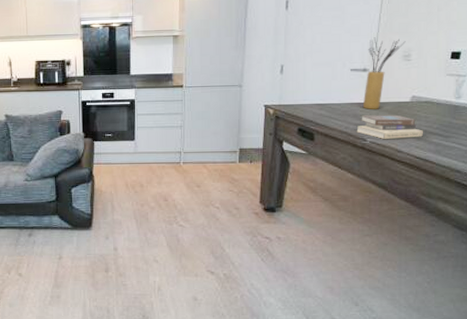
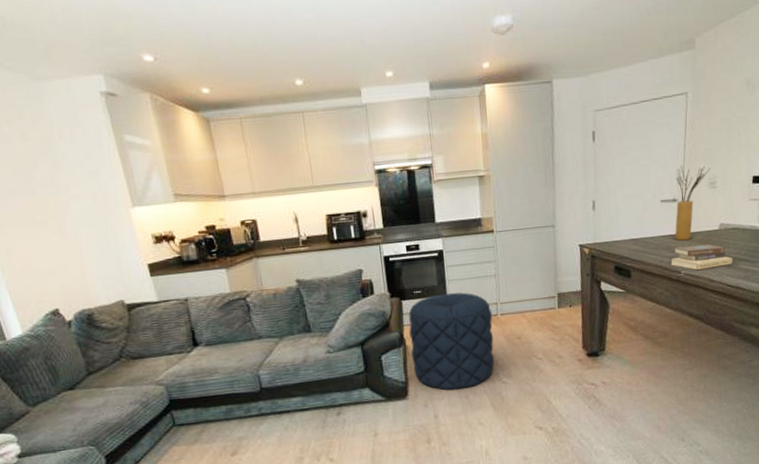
pouf: none [98,138,176,227] -> present [408,292,495,390]

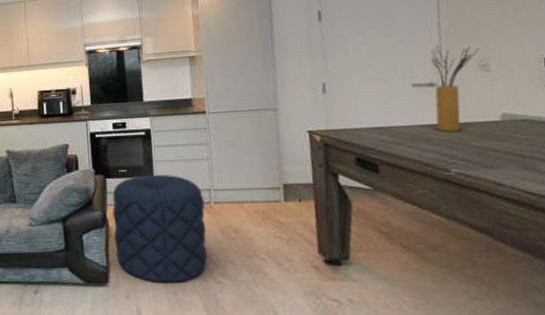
books: present [670,243,733,270] -> none [433,137,529,169]

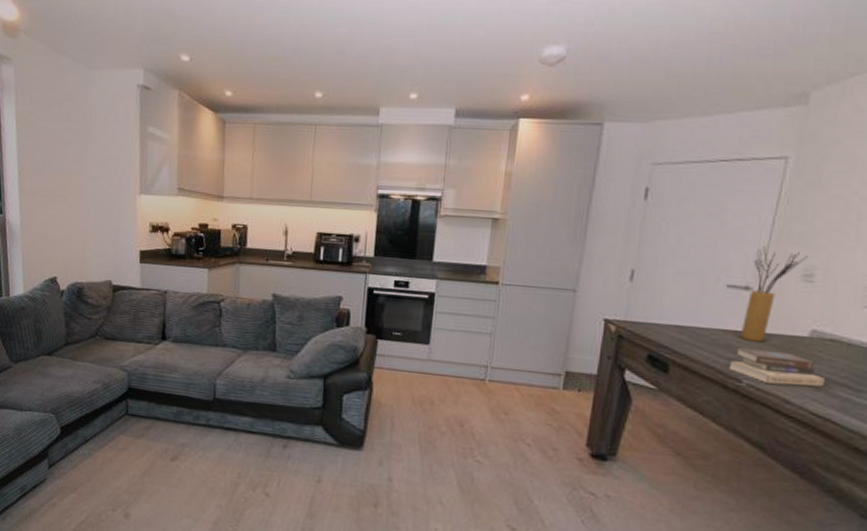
pouf: present [112,174,208,284] -> none [375,341,480,457]
books: none [433,137,529,169] -> present [728,347,826,387]

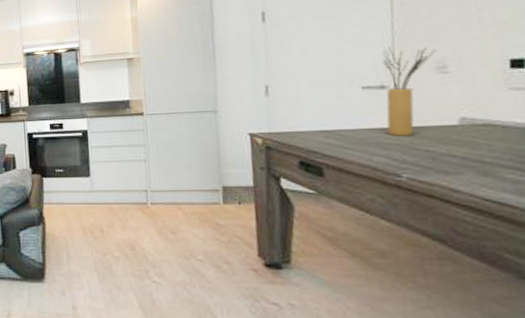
books: present [728,347,826,387] -> none [383,142,490,175]

